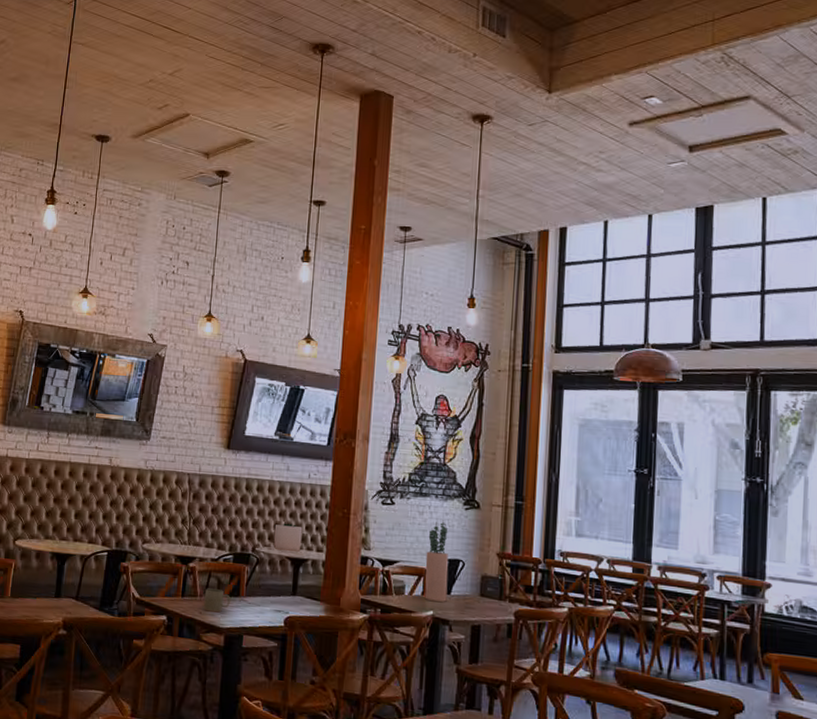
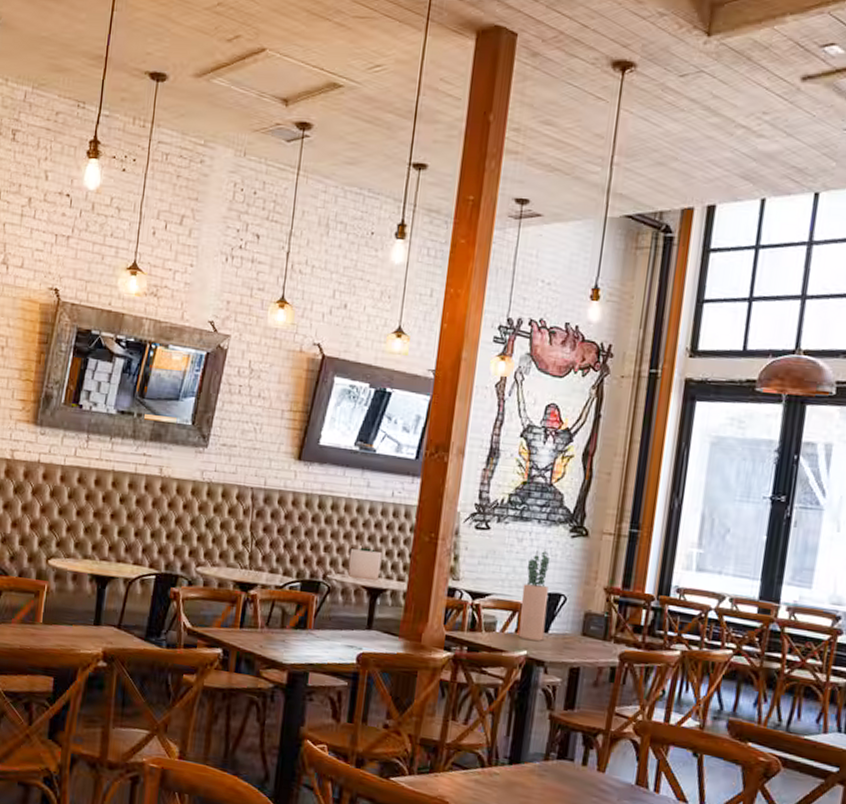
mug: present [203,588,230,613] -> none [264,619,296,647]

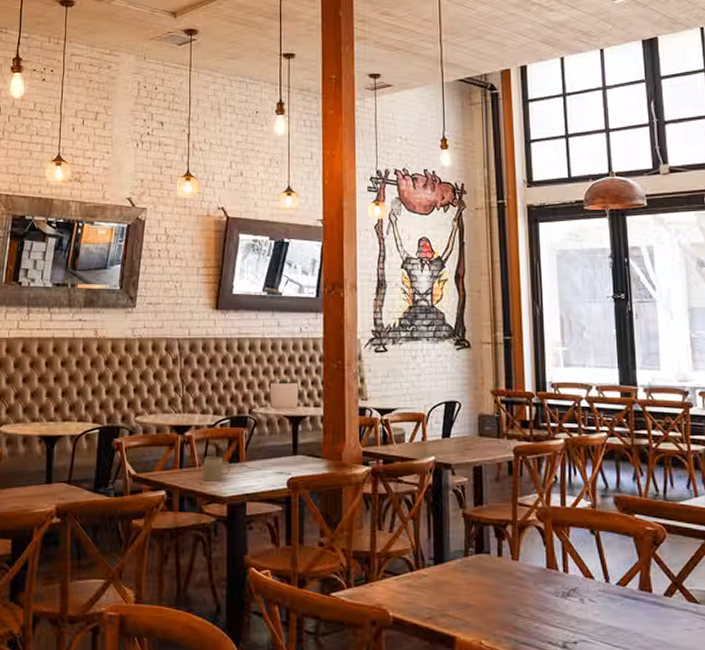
mug: none [264,619,296,647] -> present [203,457,230,481]
vase: present [518,548,551,642] -> none [422,362,447,447]

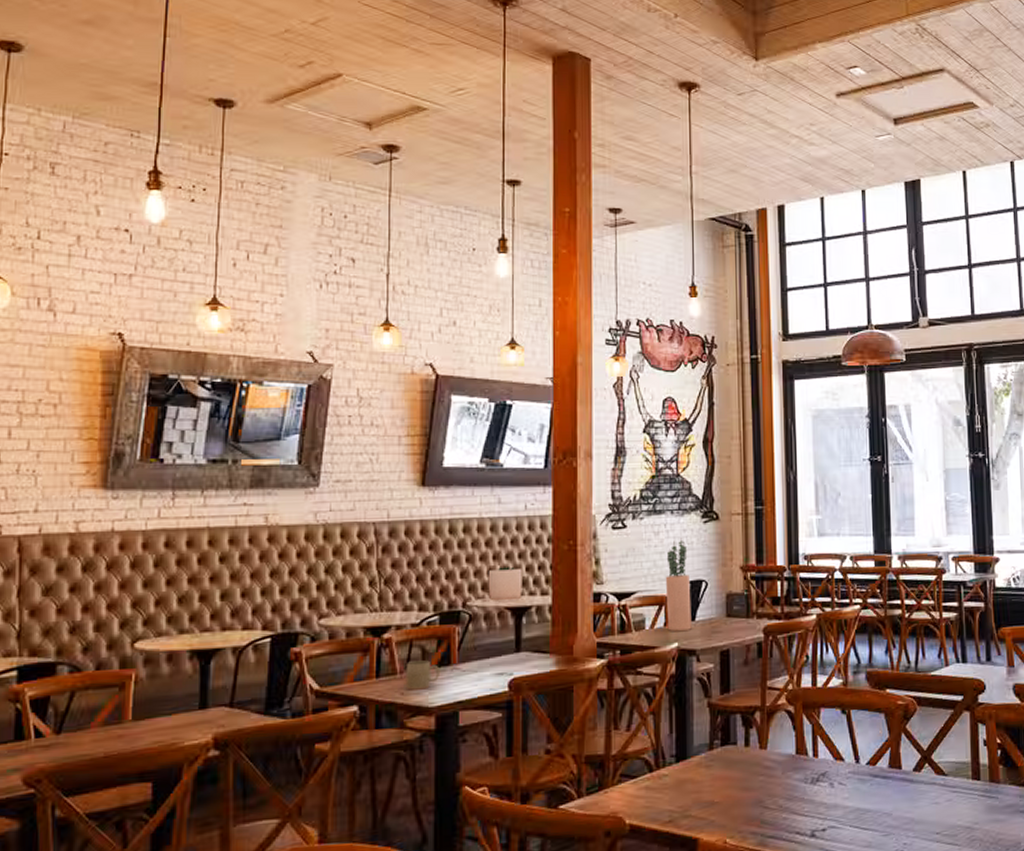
vase: none [422,362,447,447] -> present [665,538,692,633]

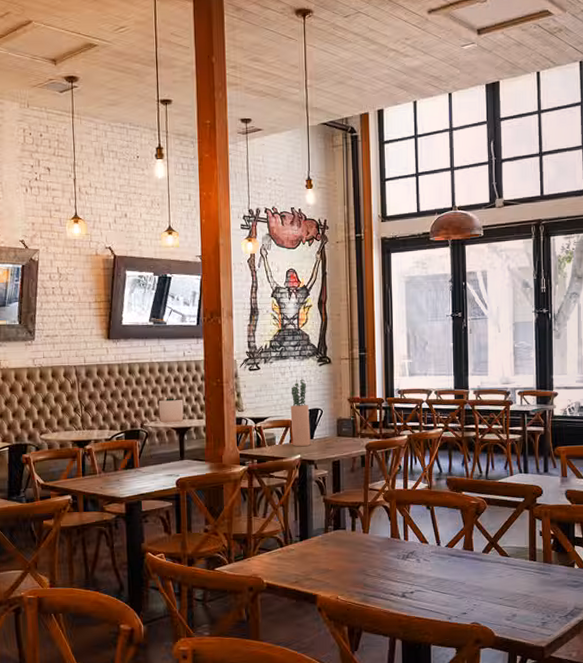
mug: present [405,660,439,690] -> none [102,465,127,485]

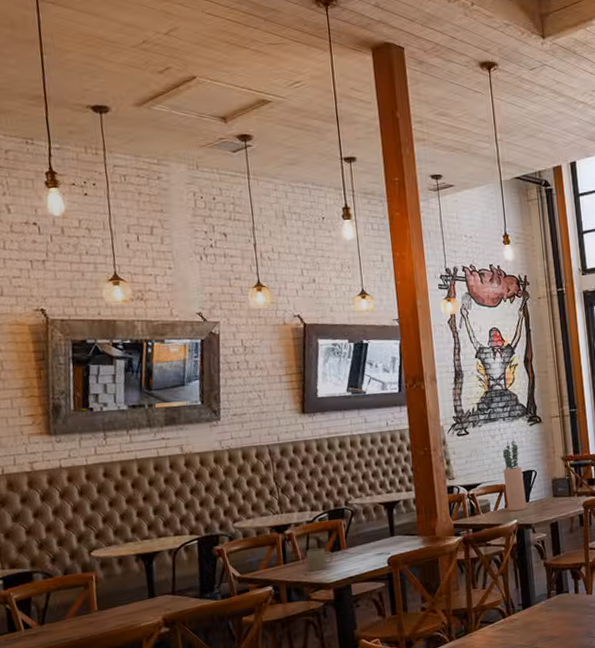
mug: none [102,465,127,485] -> present [306,548,333,572]
planter: present [158,398,184,423] -> none [362,471,391,499]

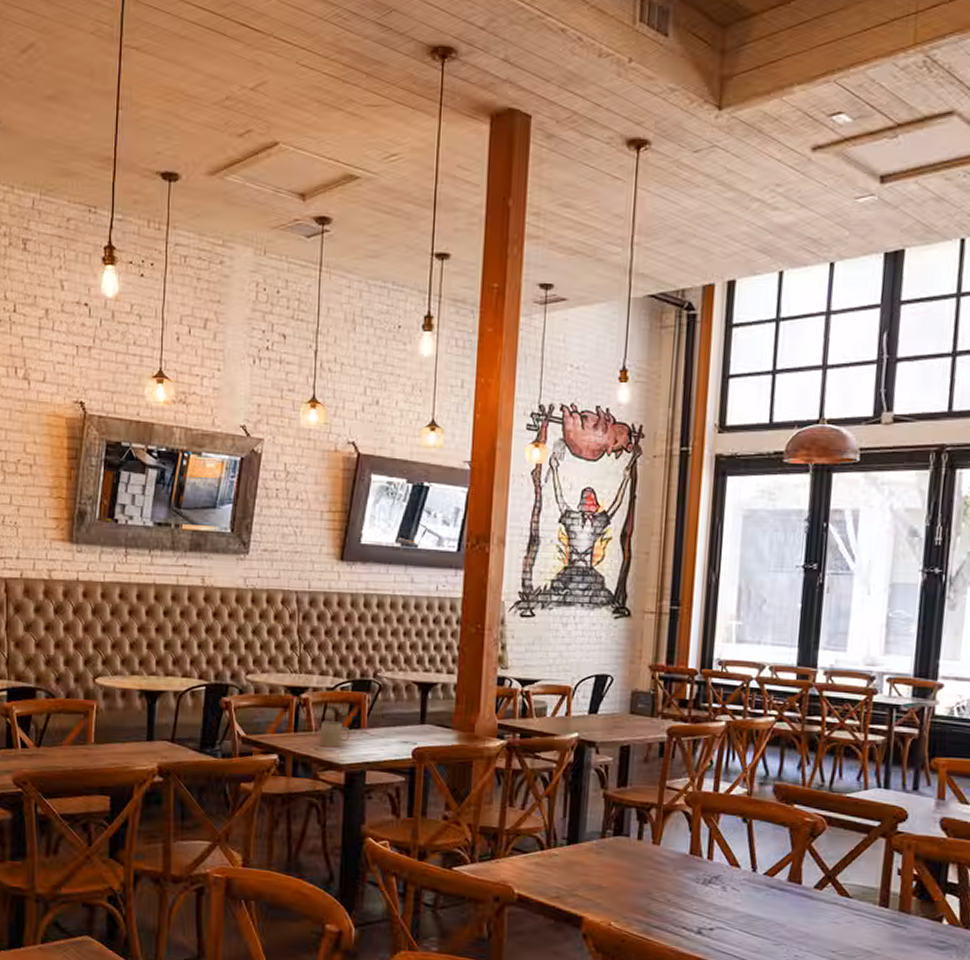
vase: present [502,438,527,512] -> none [569,631,596,724]

